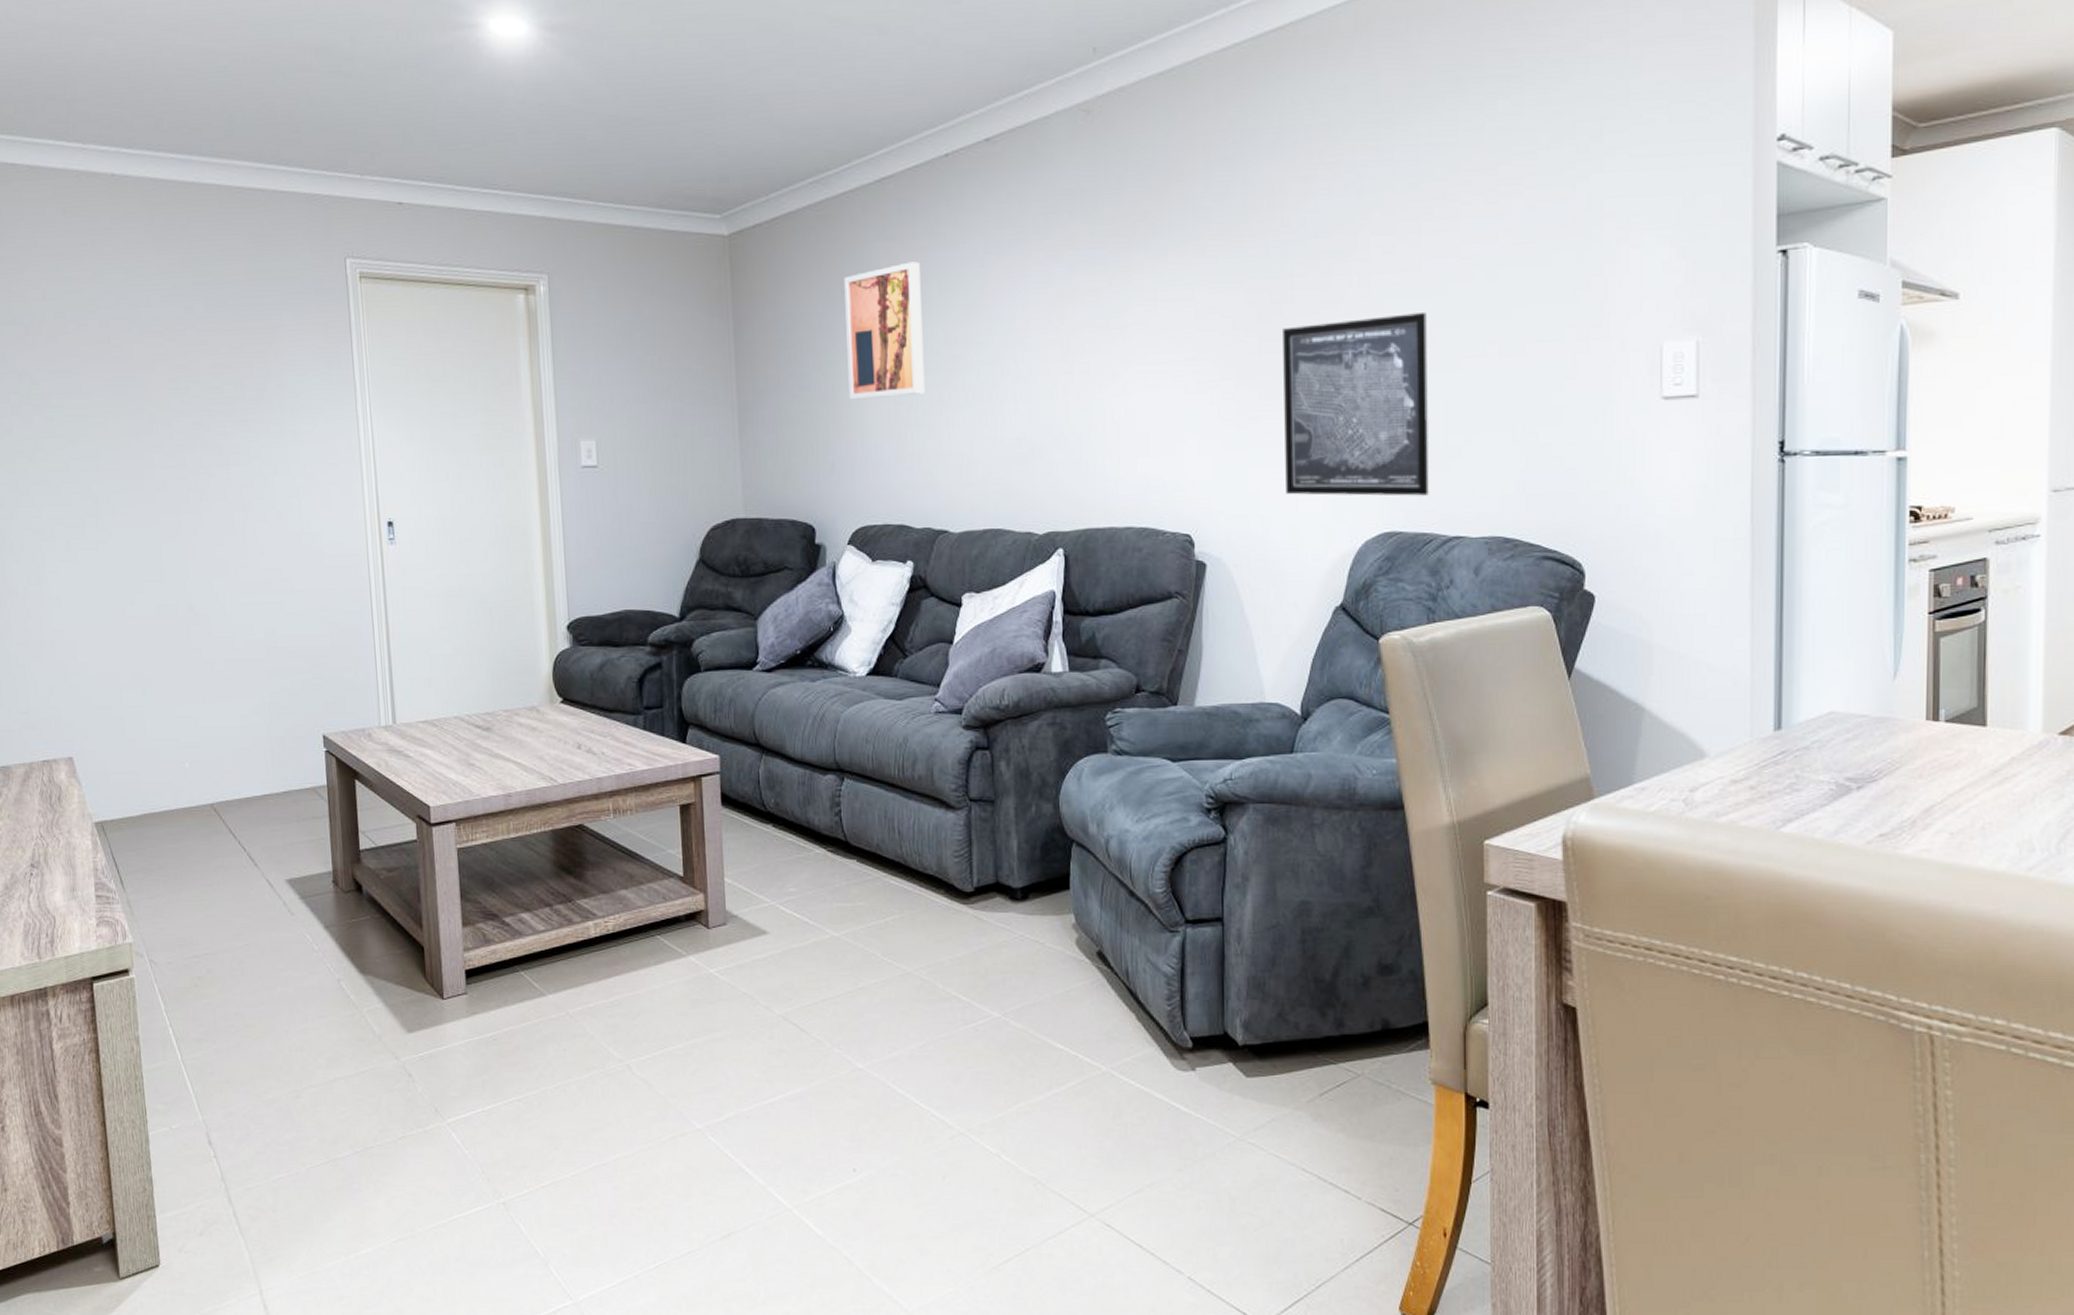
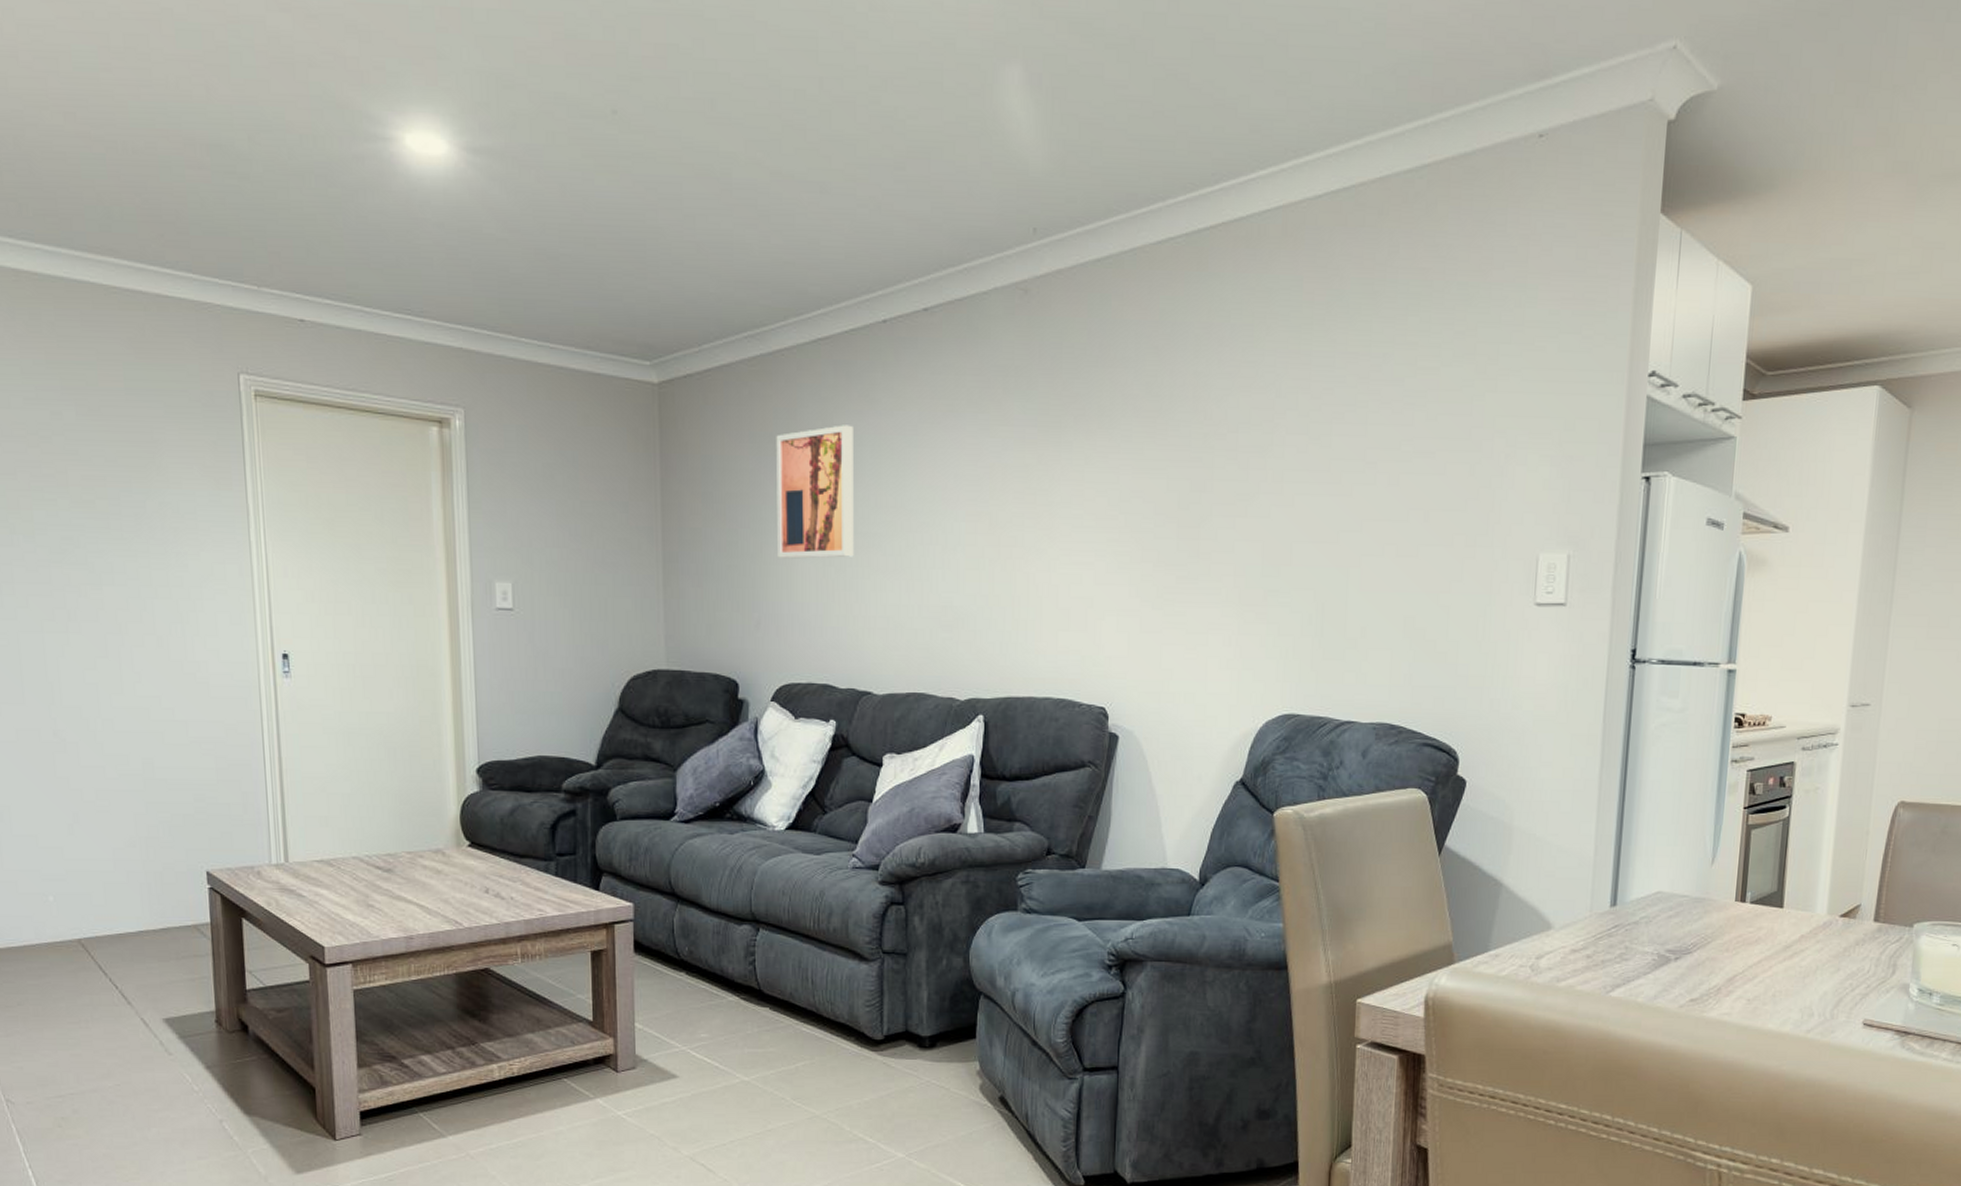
wall art: present [1283,313,1429,496] -> none [1196,511,1333,682]

